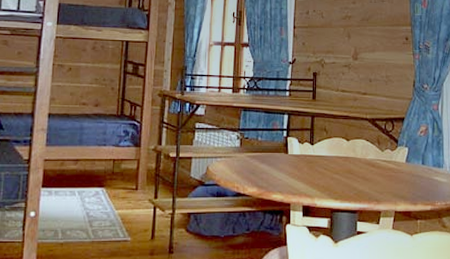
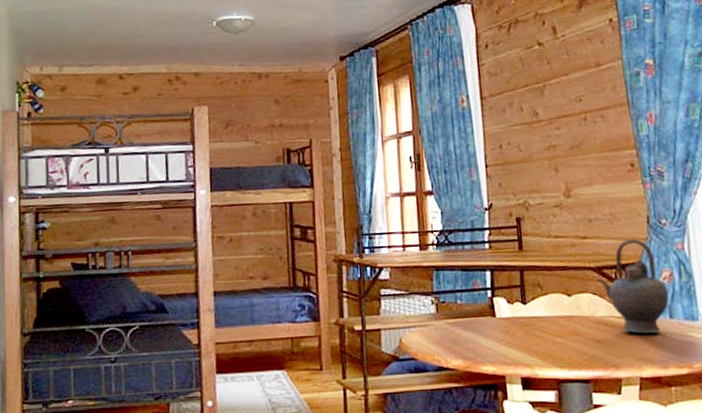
teapot: none [371,98,424,176] -> present [597,239,669,334]

